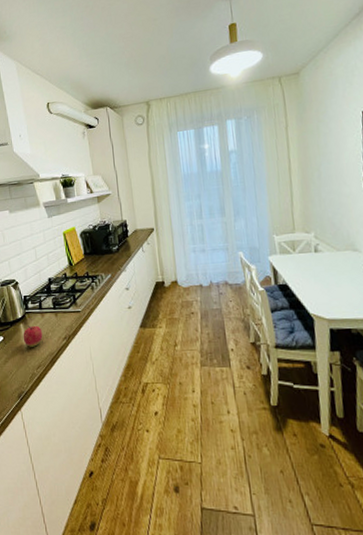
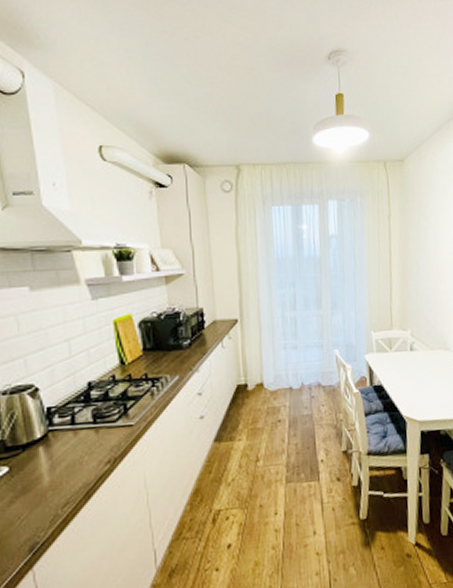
apple: present [23,325,43,347] -> none [42,447,74,479]

